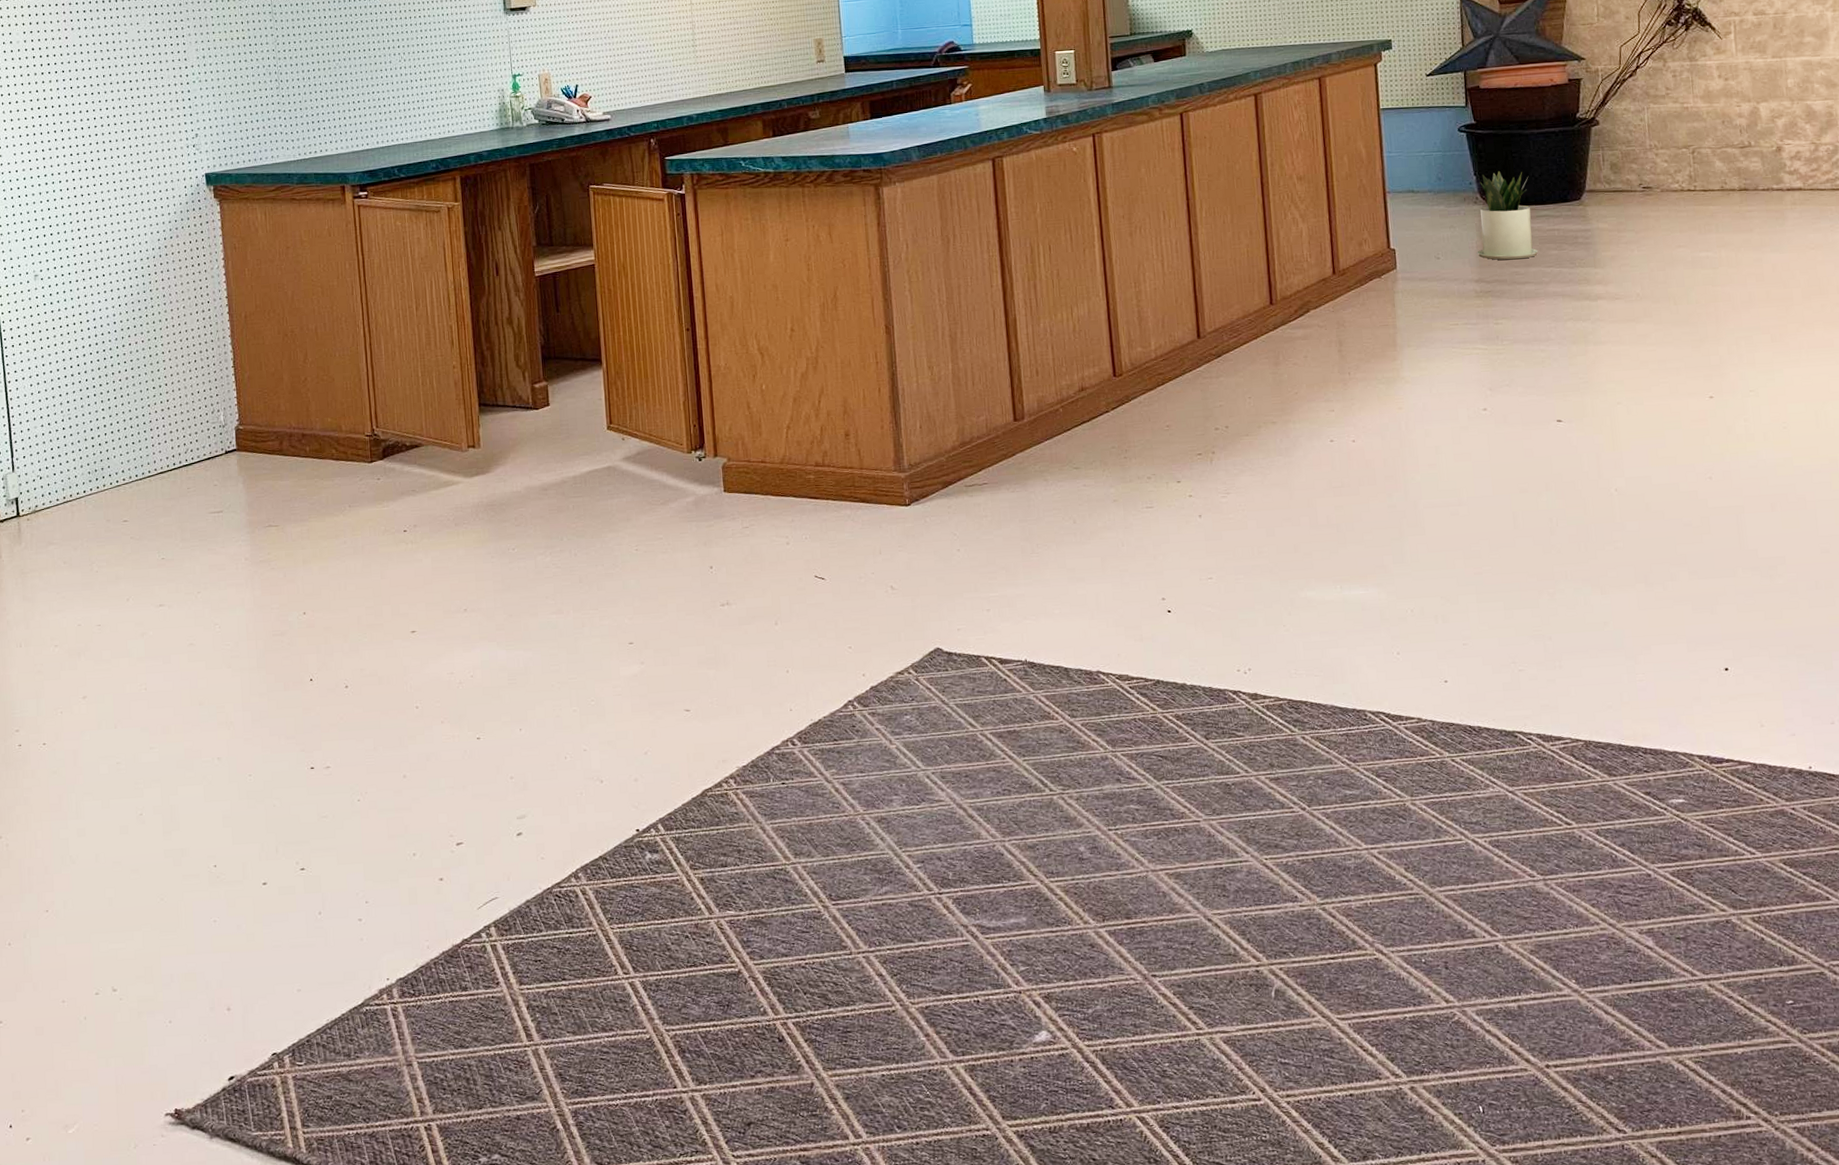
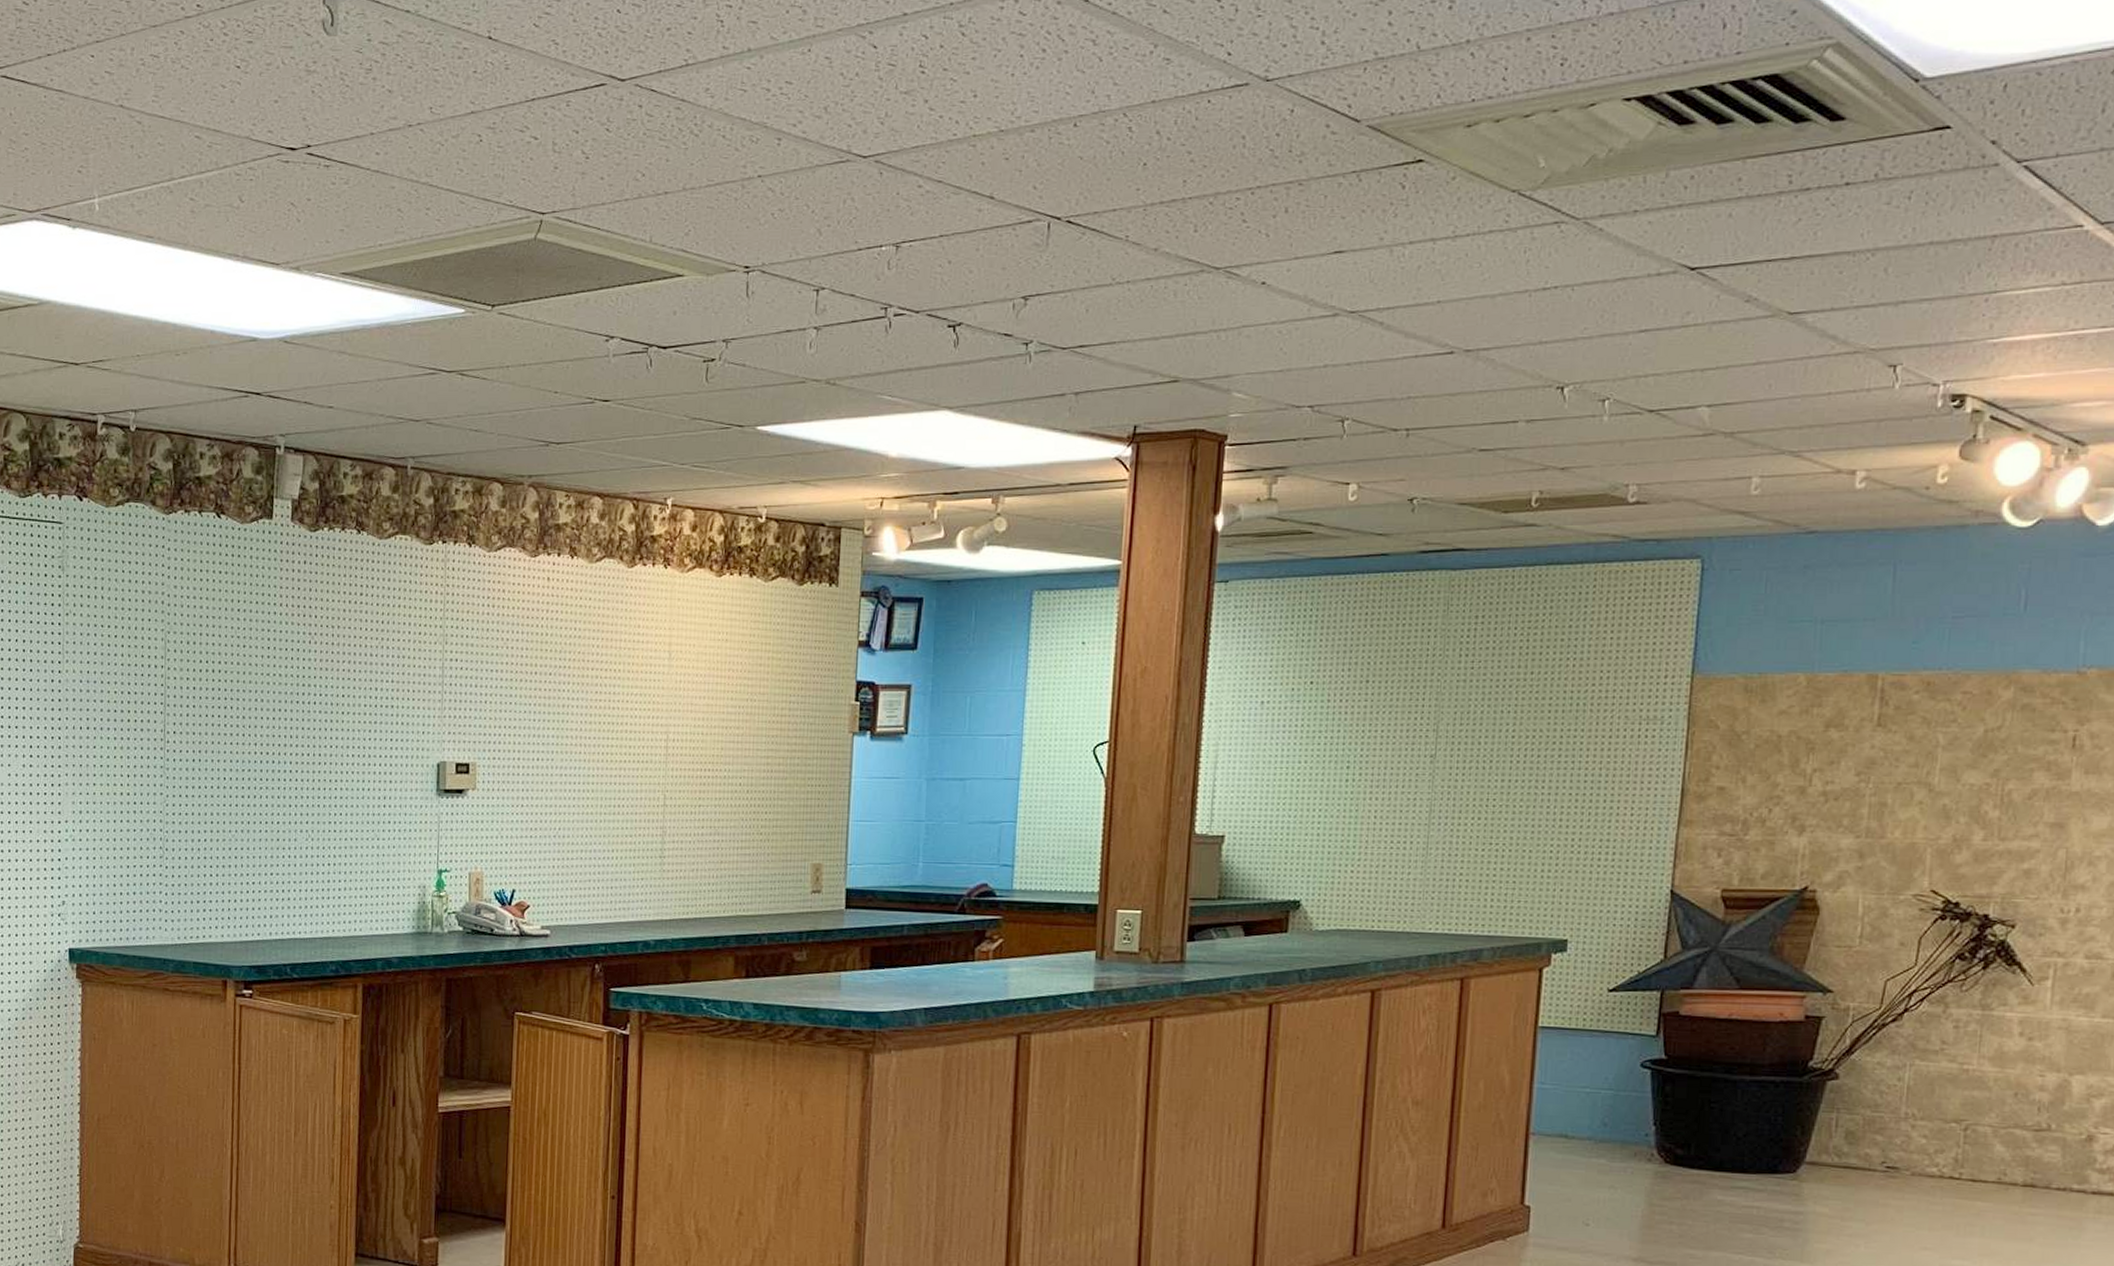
planter: present [1477,171,1539,260] -> none [1641,1124,1729,1239]

